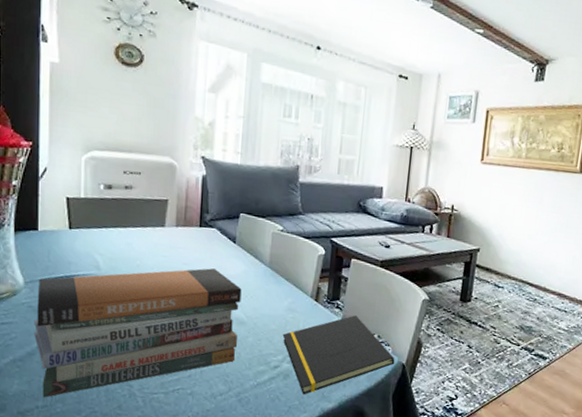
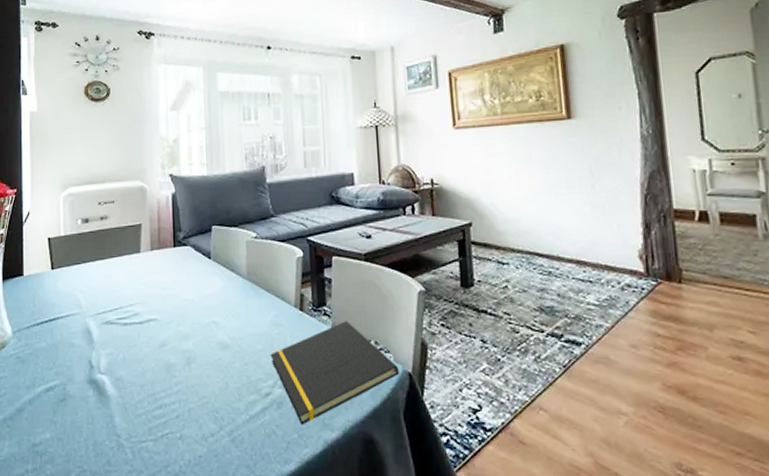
book stack: present [33,268,242,398] -> none [21,290,223,460]

